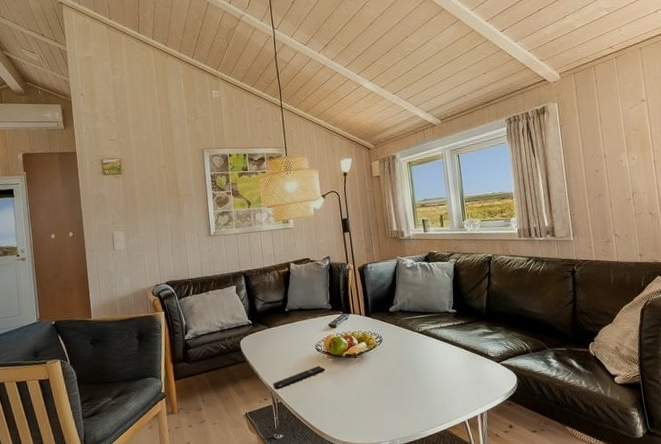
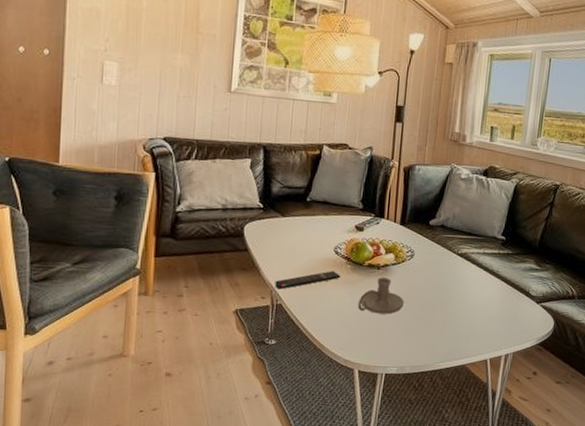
candle holder: none [344,364,383,397] -> present [358,277,404,315]

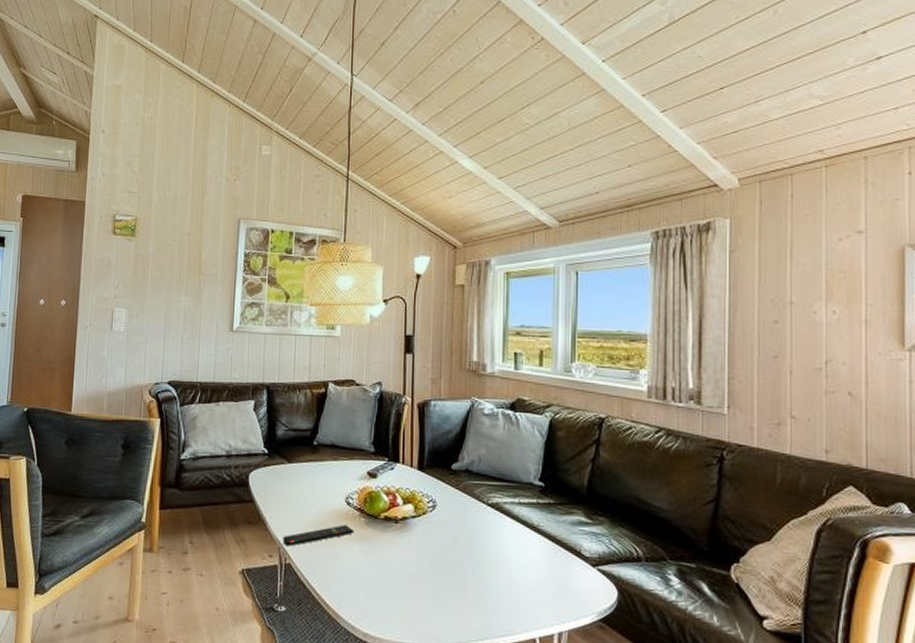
candle holder: present [358,277,404,315] -> none [375,533,428,578]

